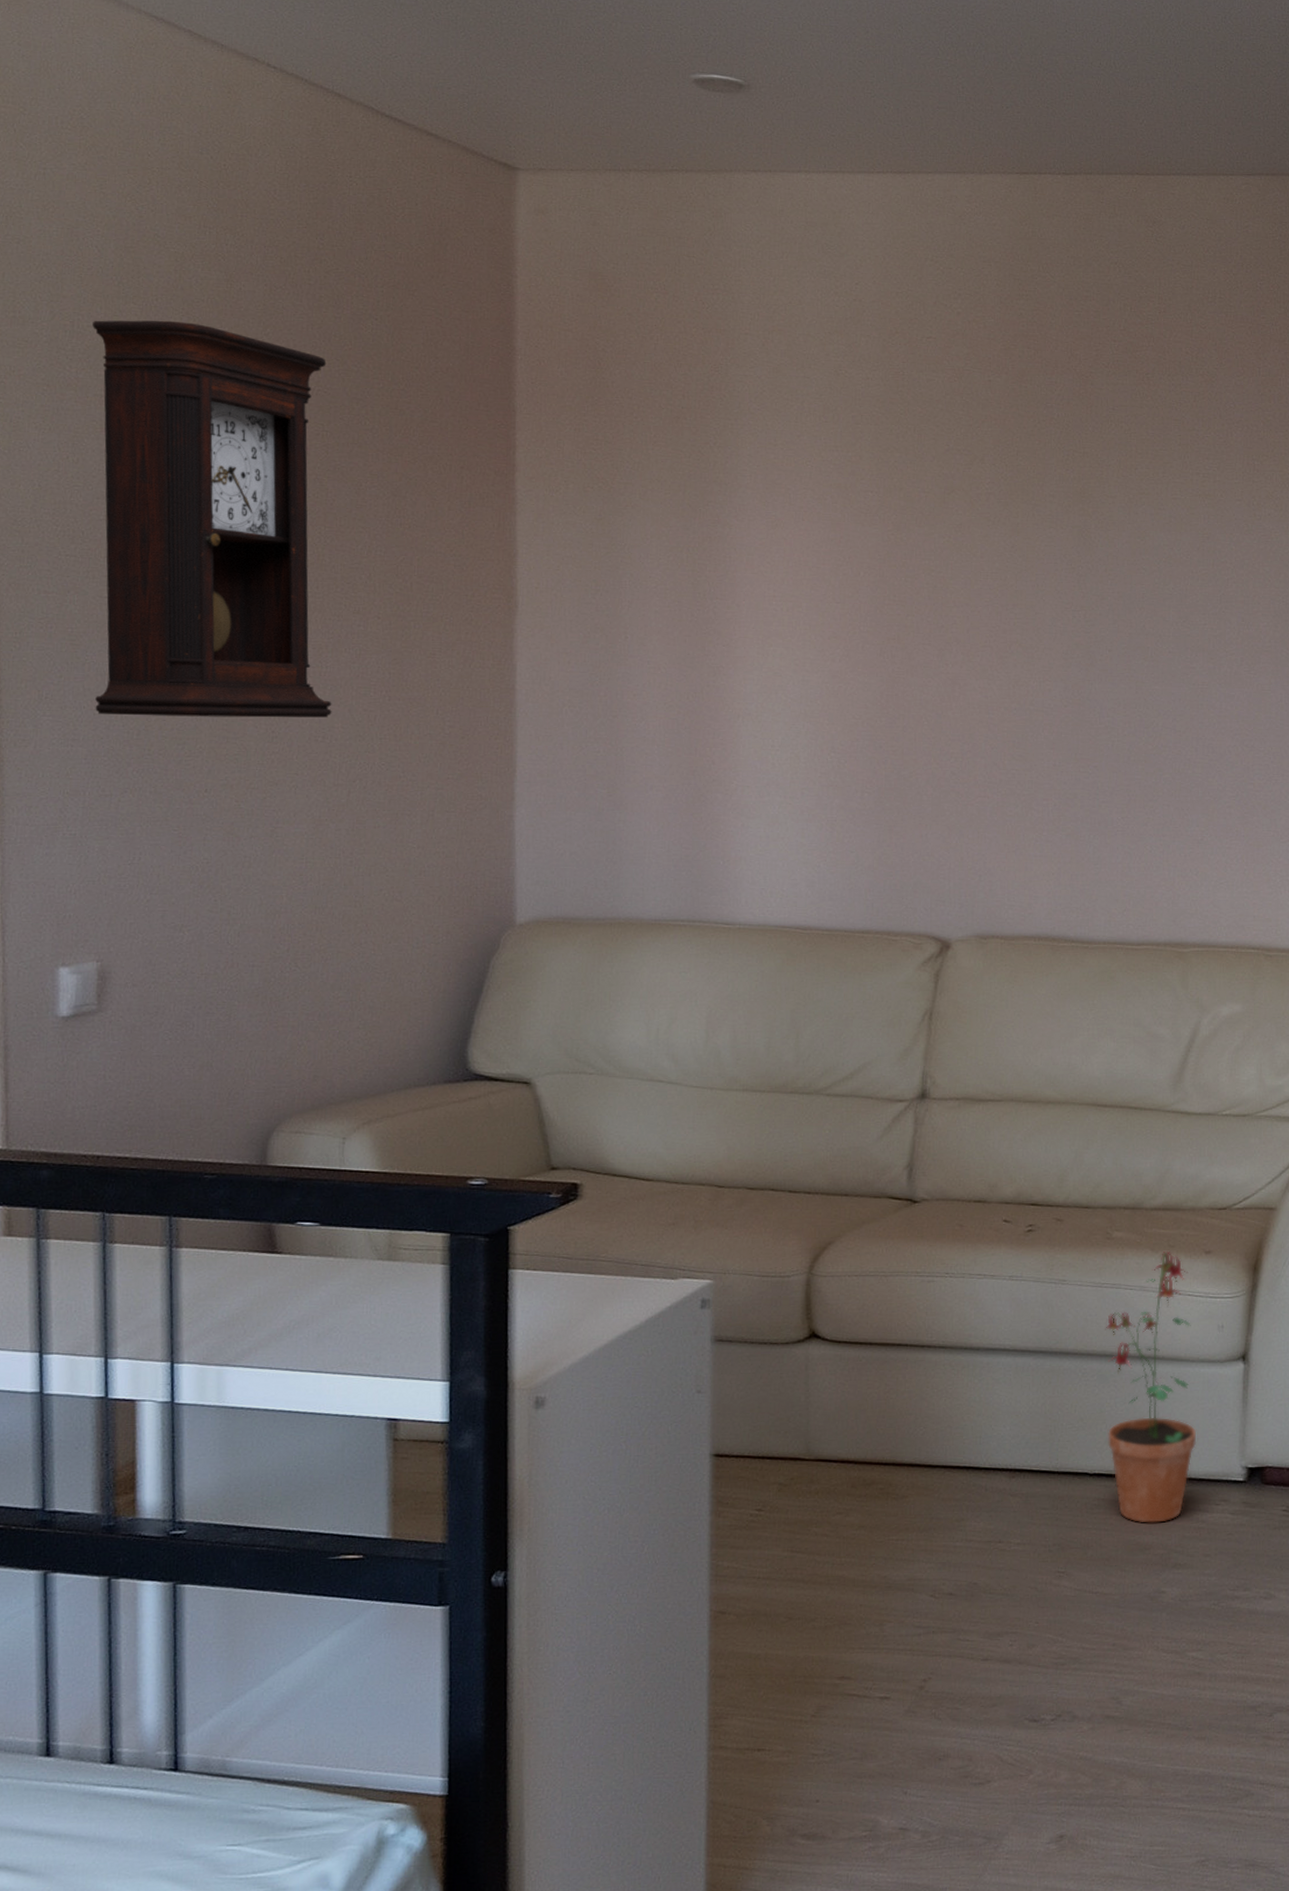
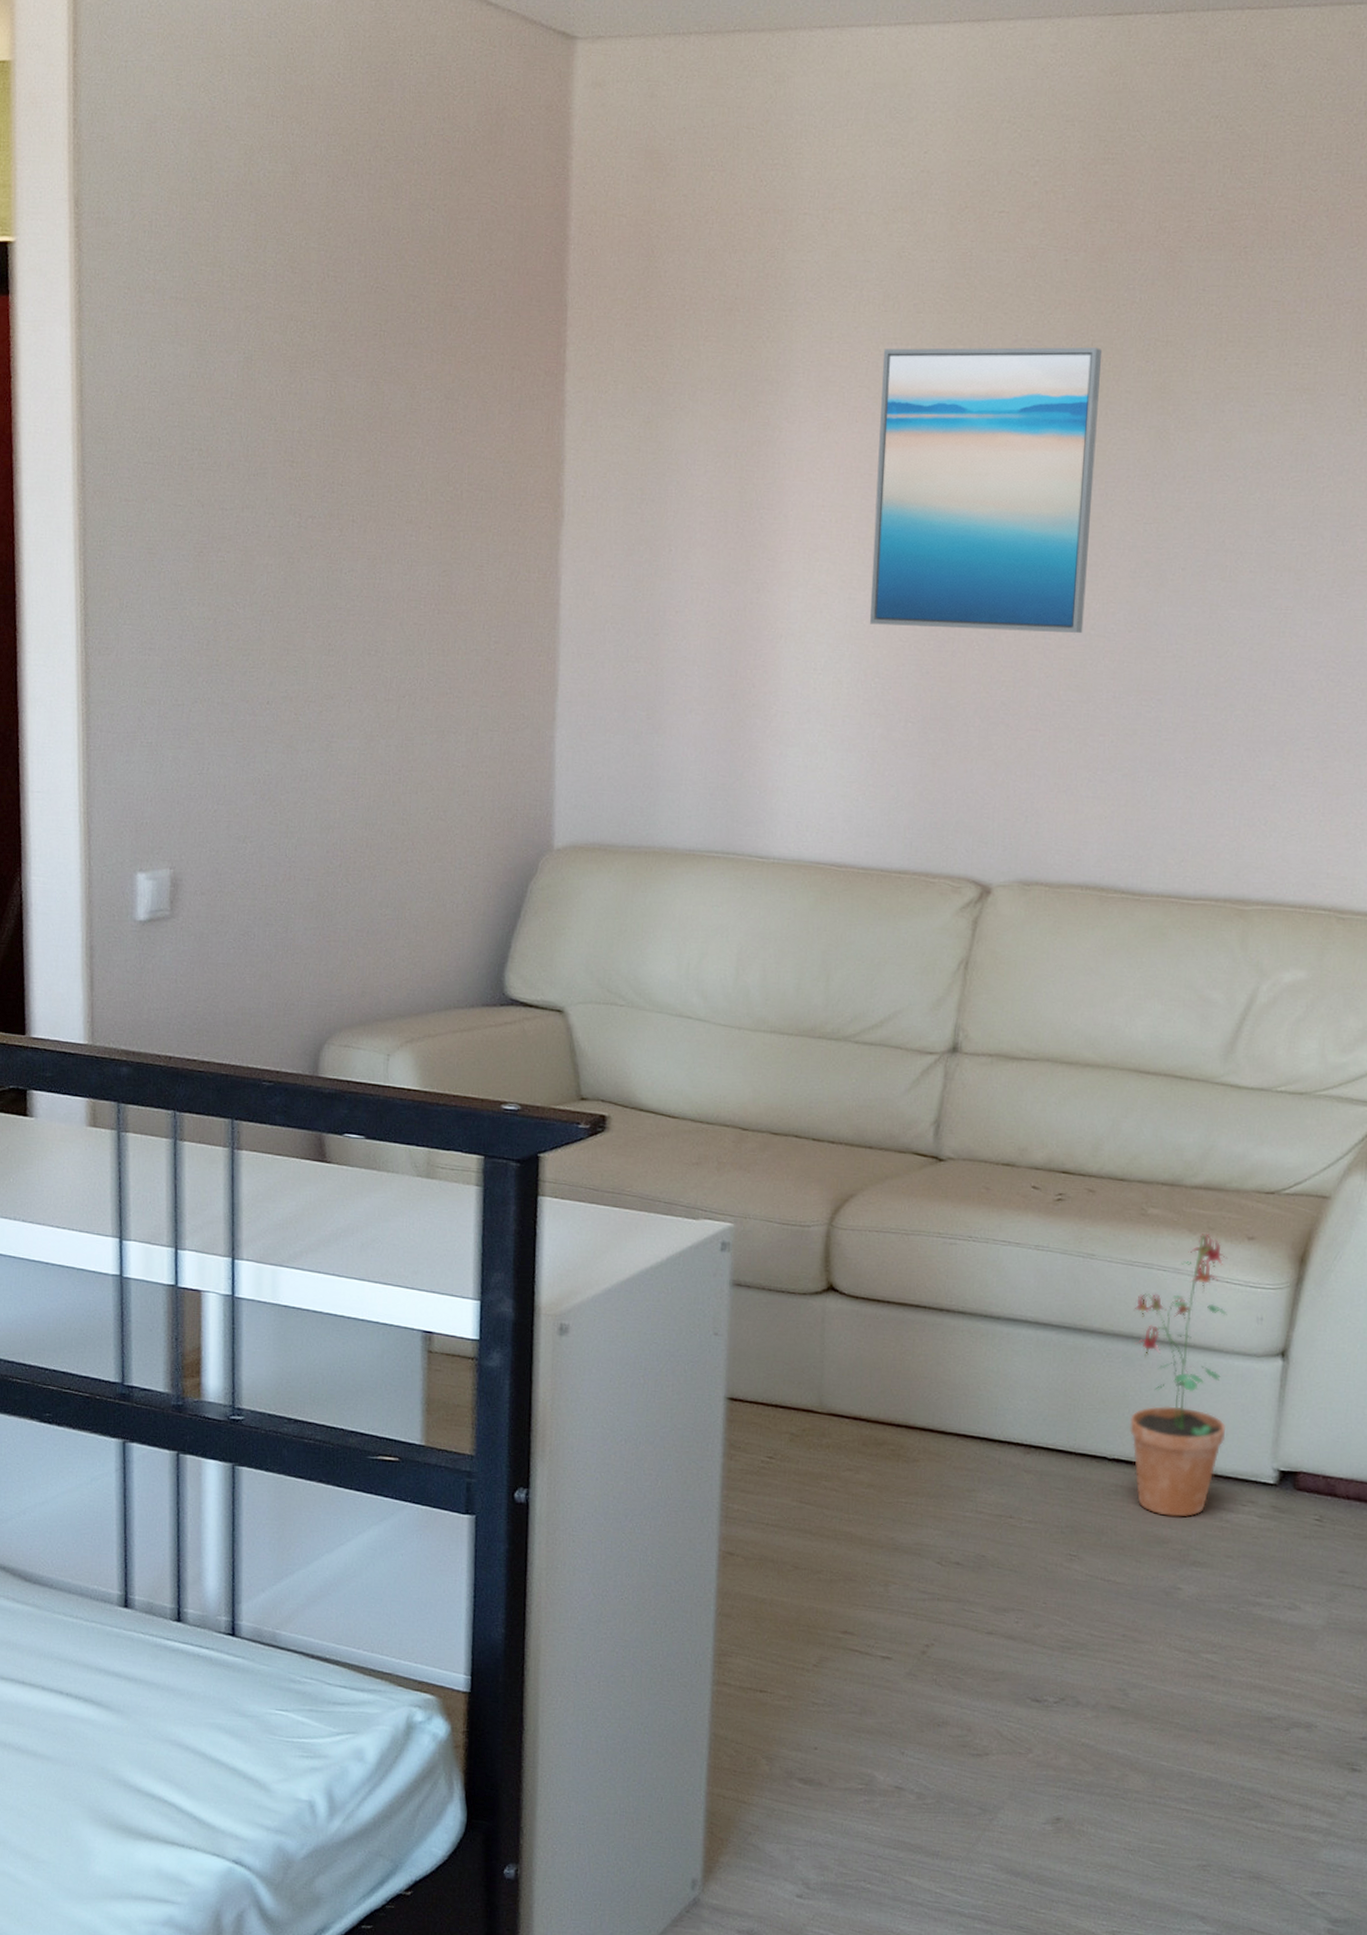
pendulum clock: present [93,320,332,718] -> none [169,217,385,631]
wall art: none [823,455,1027,708] -> present [869,347,1103,633]

